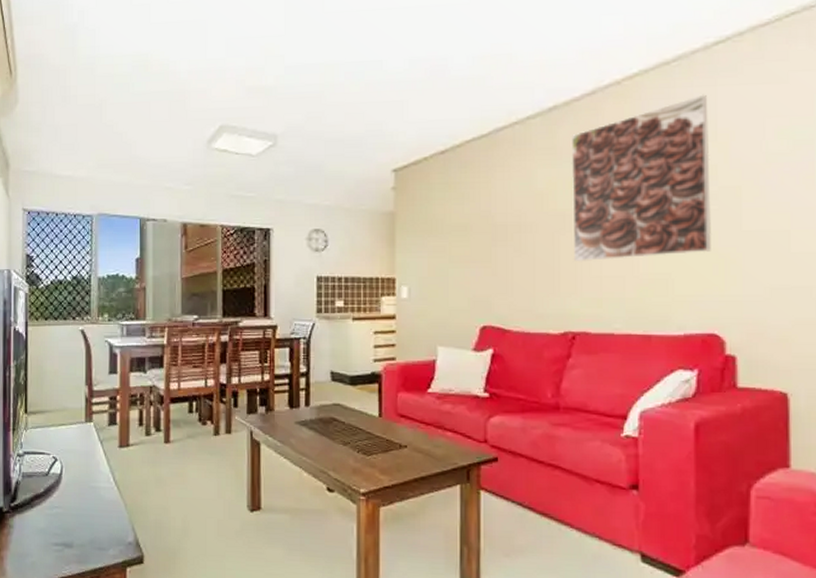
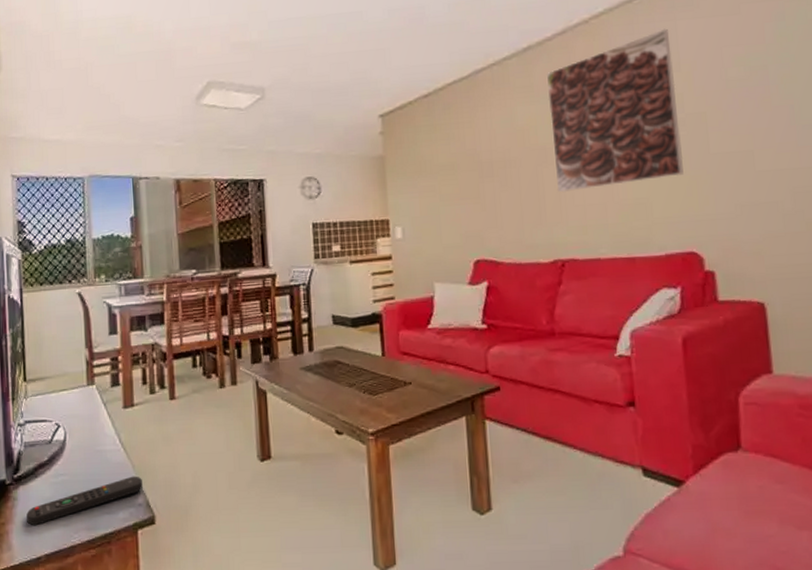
remote control: none [21,514,133,555] -> present [26,476,143,526]

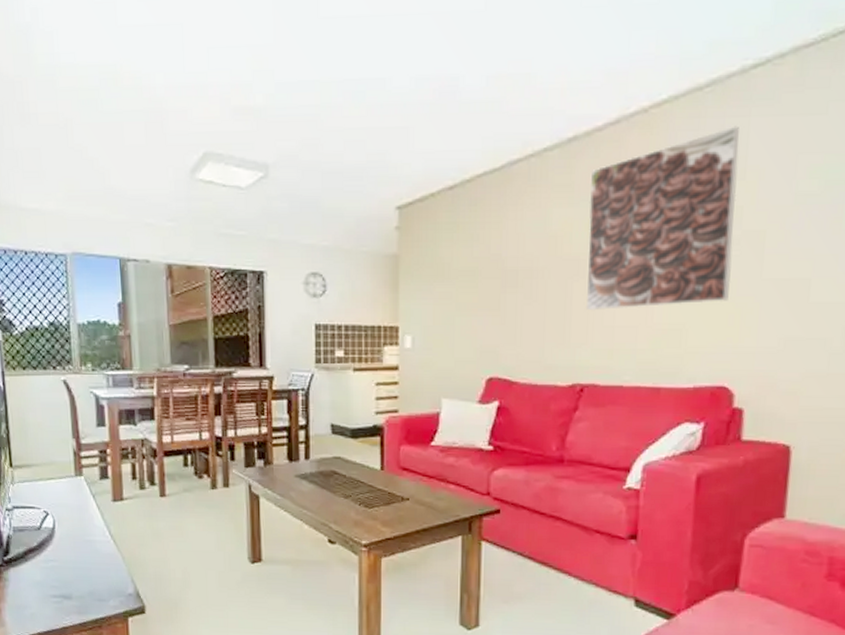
remote control: present [26,476,143,526] -> none [18,567,133,606]

